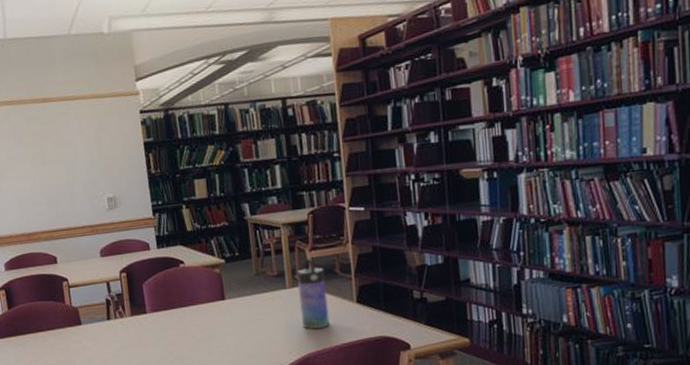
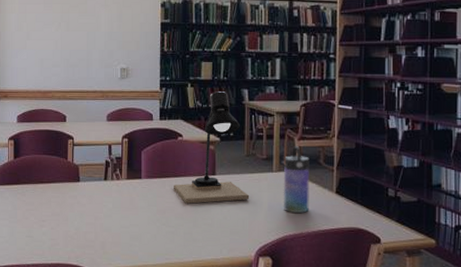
desk lamp: none [182,209,265,333] -> present [174,91,250,204]

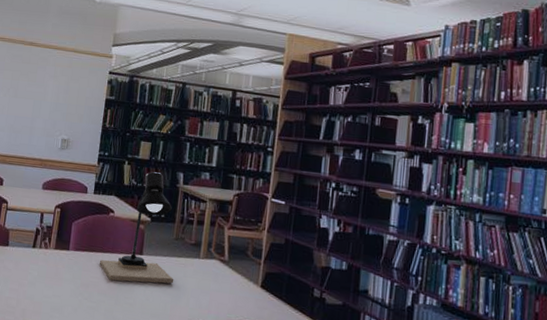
water bottle: present [283,146,309,213] -> none [207,234,238,304]

